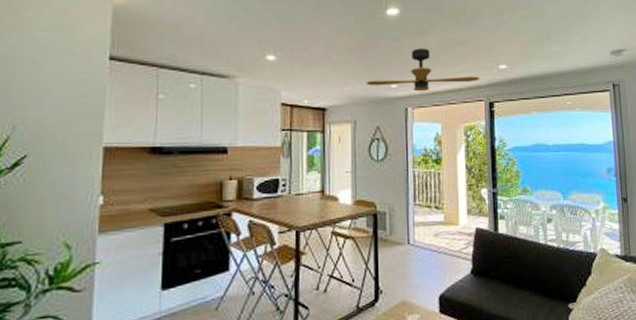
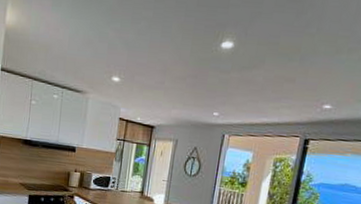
ceiling fan: present [366,48,480,92] -> none [191,81,301,122]

